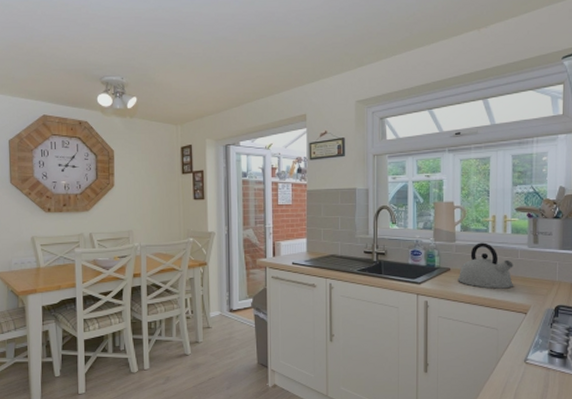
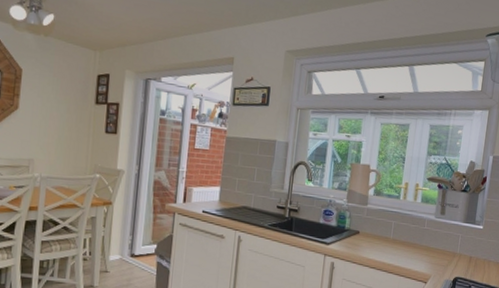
kettle: present [458,242,513,289] -> none [365,208,420,257]

